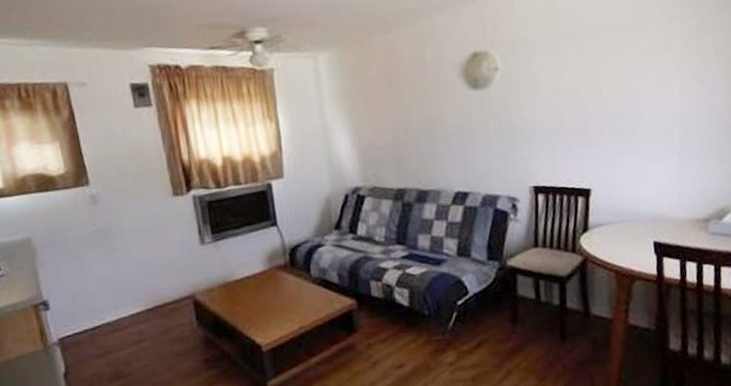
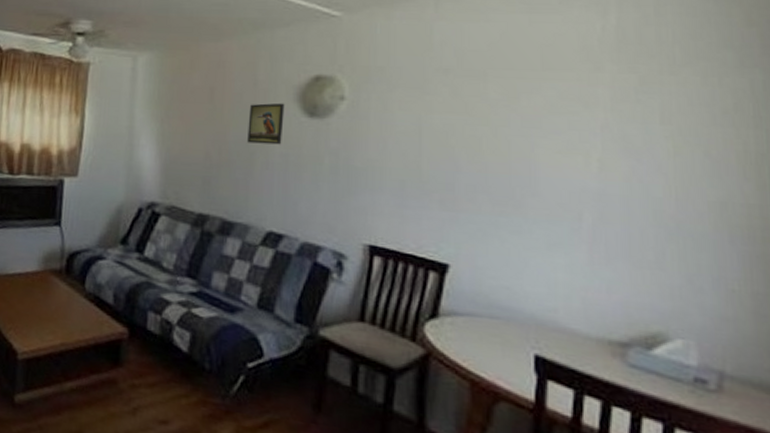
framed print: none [424,80,455,120] -> present [247,103,285,145]

